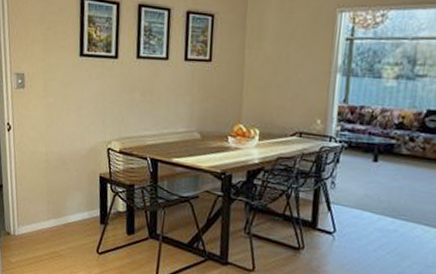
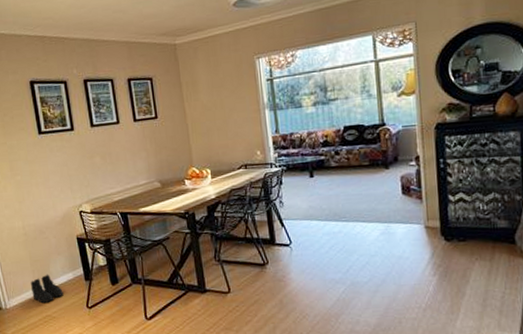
boots: none [43,208,75,239] -> present [30,274,64,304]

